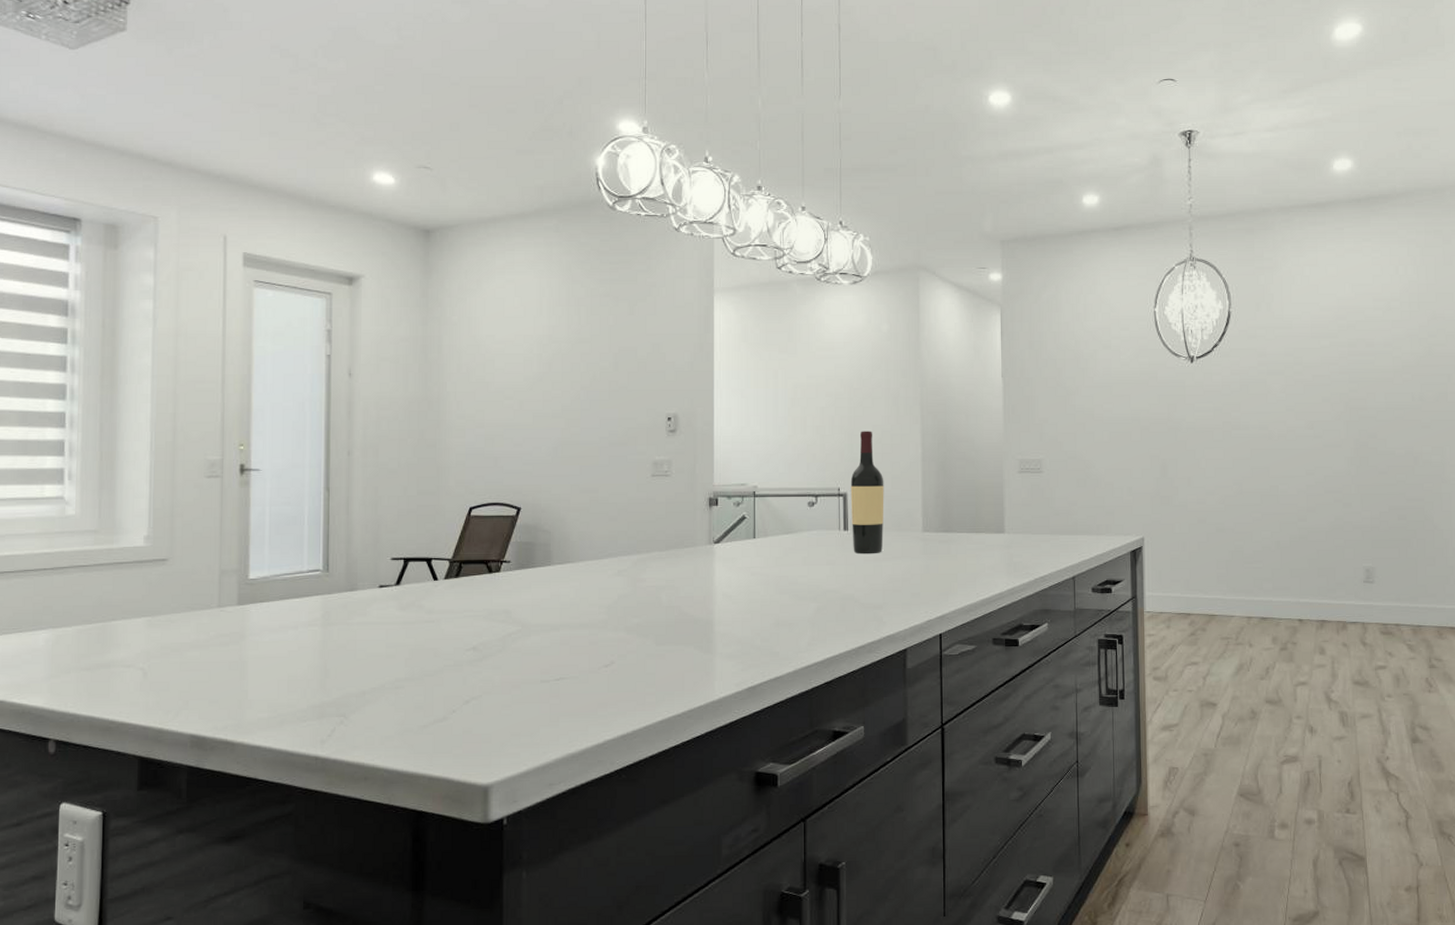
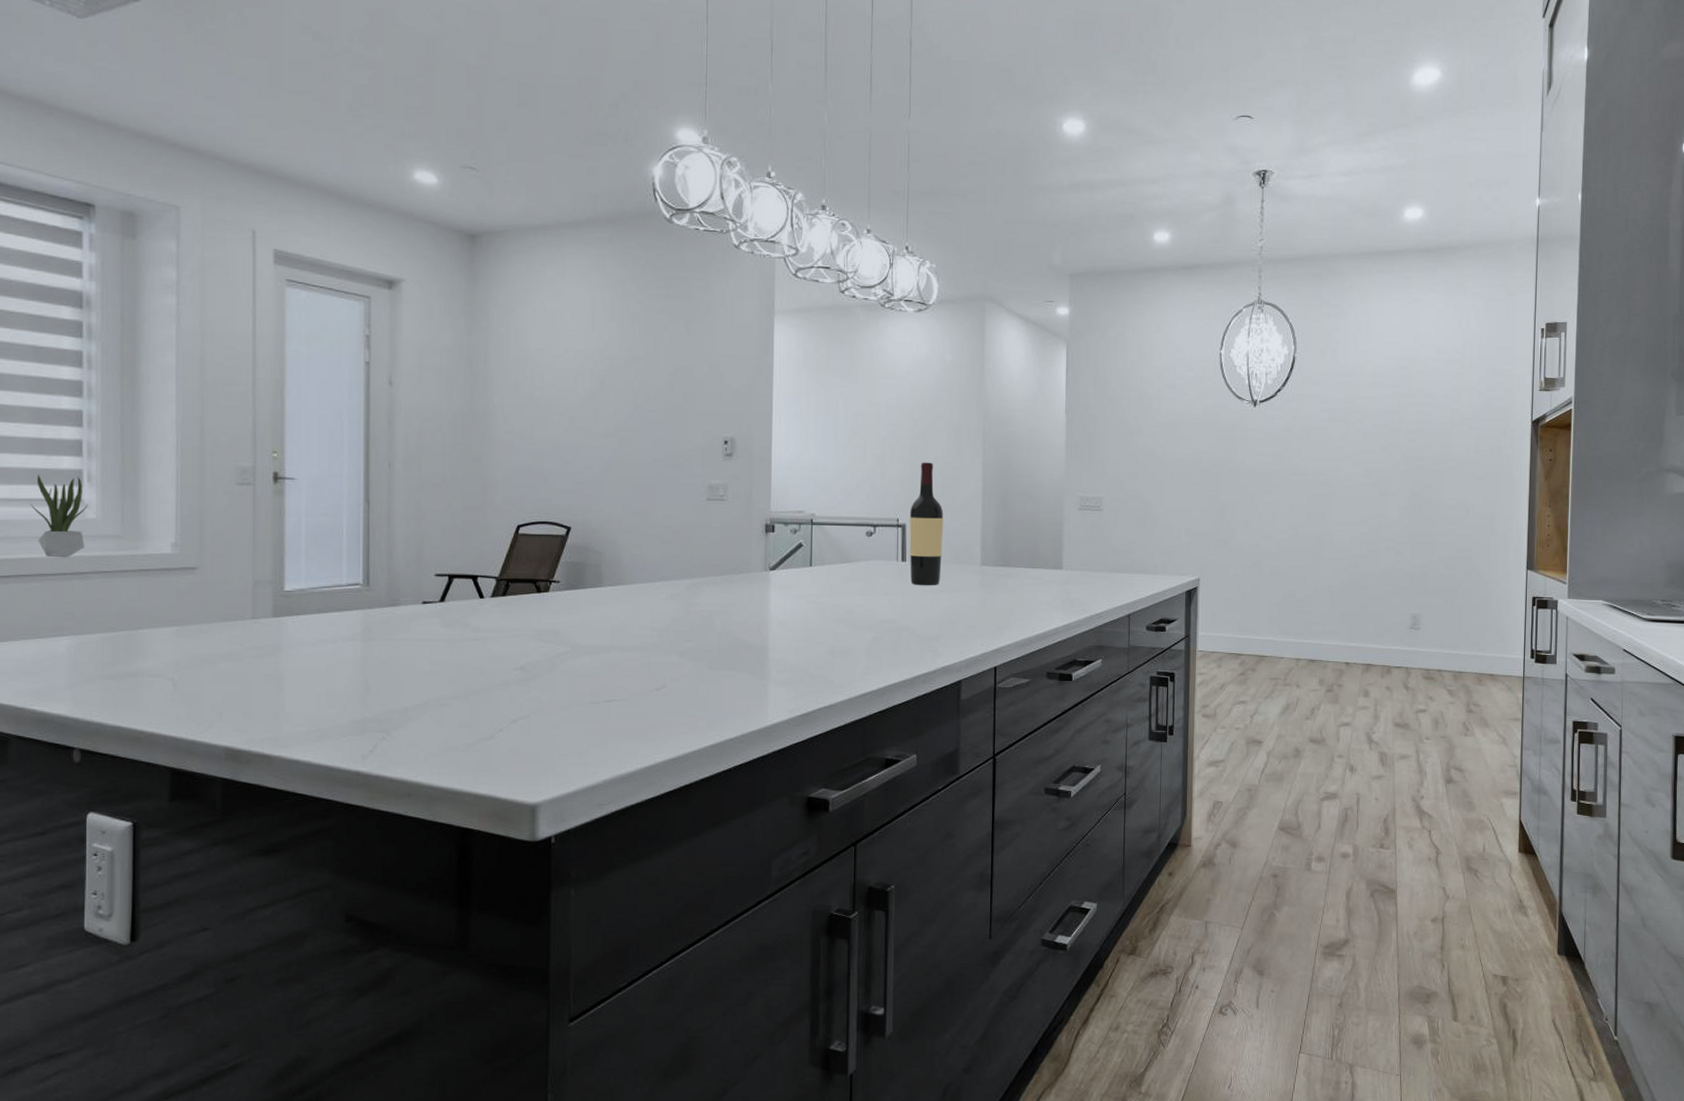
potted plant: none [15,474,68,554] -> present [30,475,88,558]

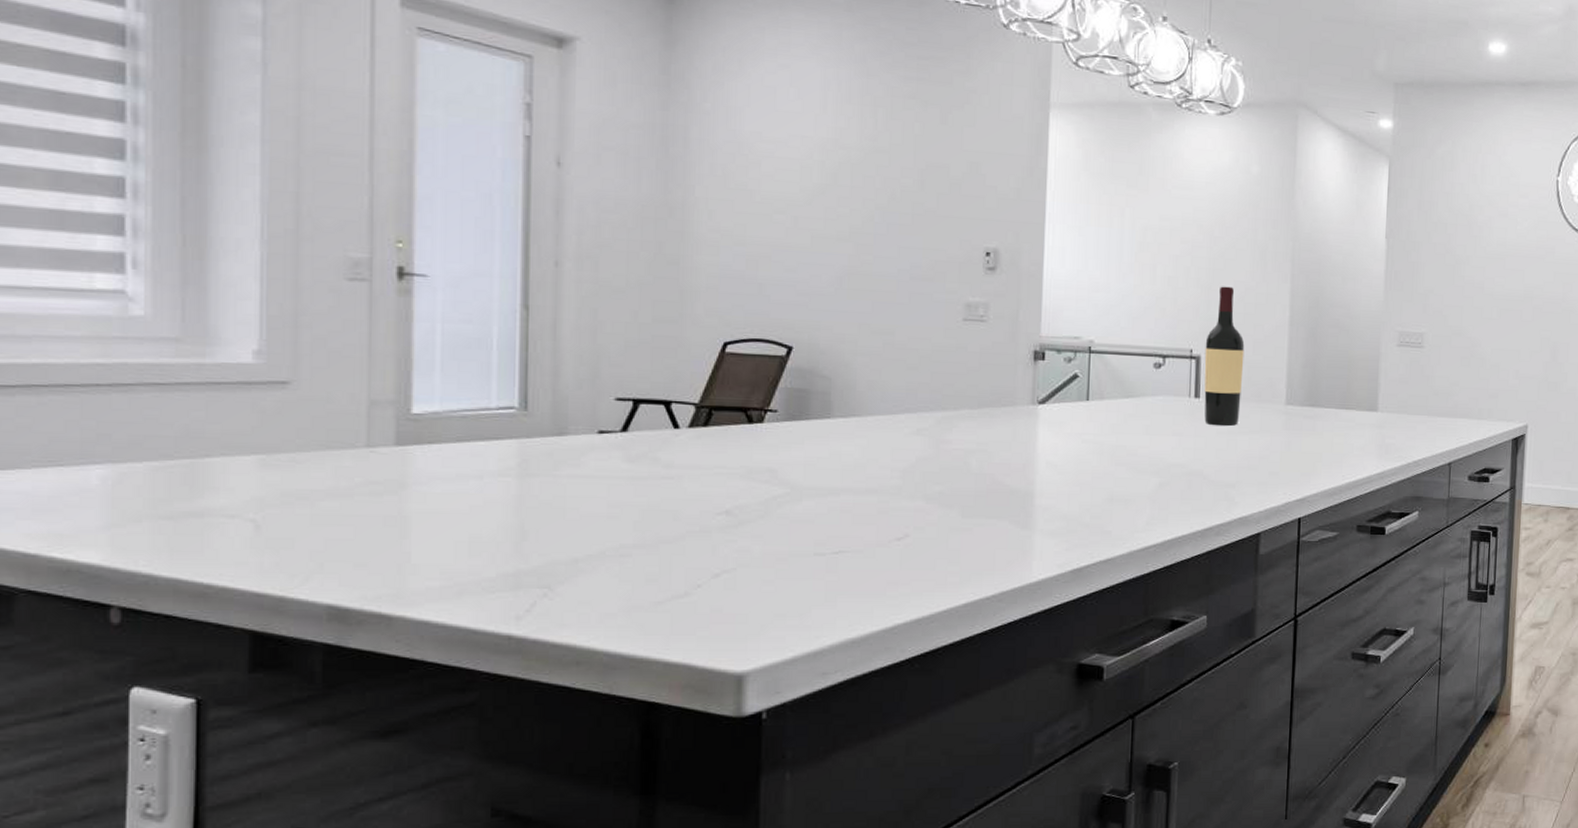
potted plant: present [30,475,88,558] -> none [46,257,132,365]

